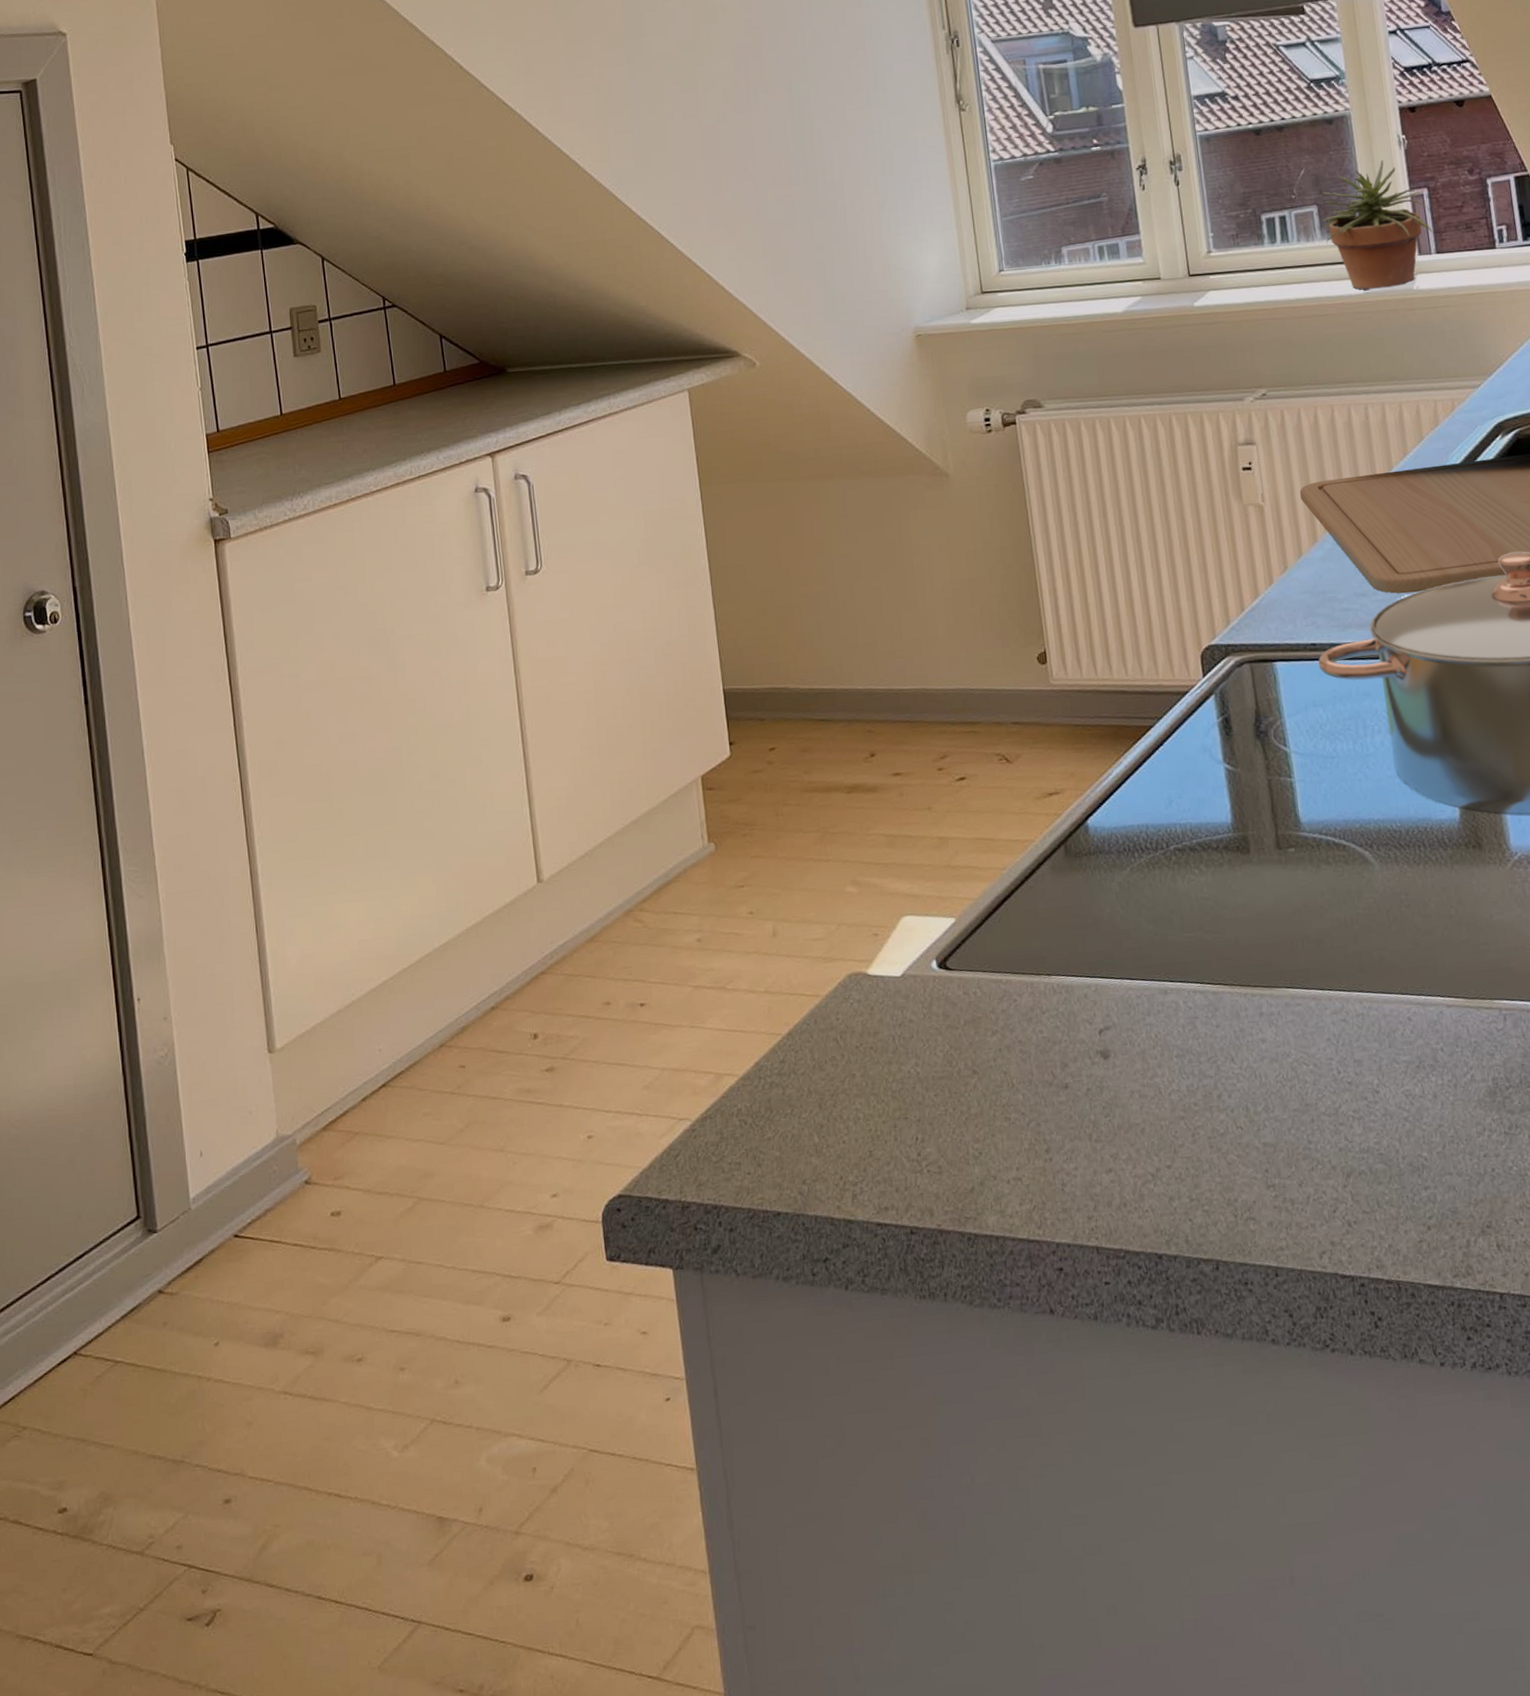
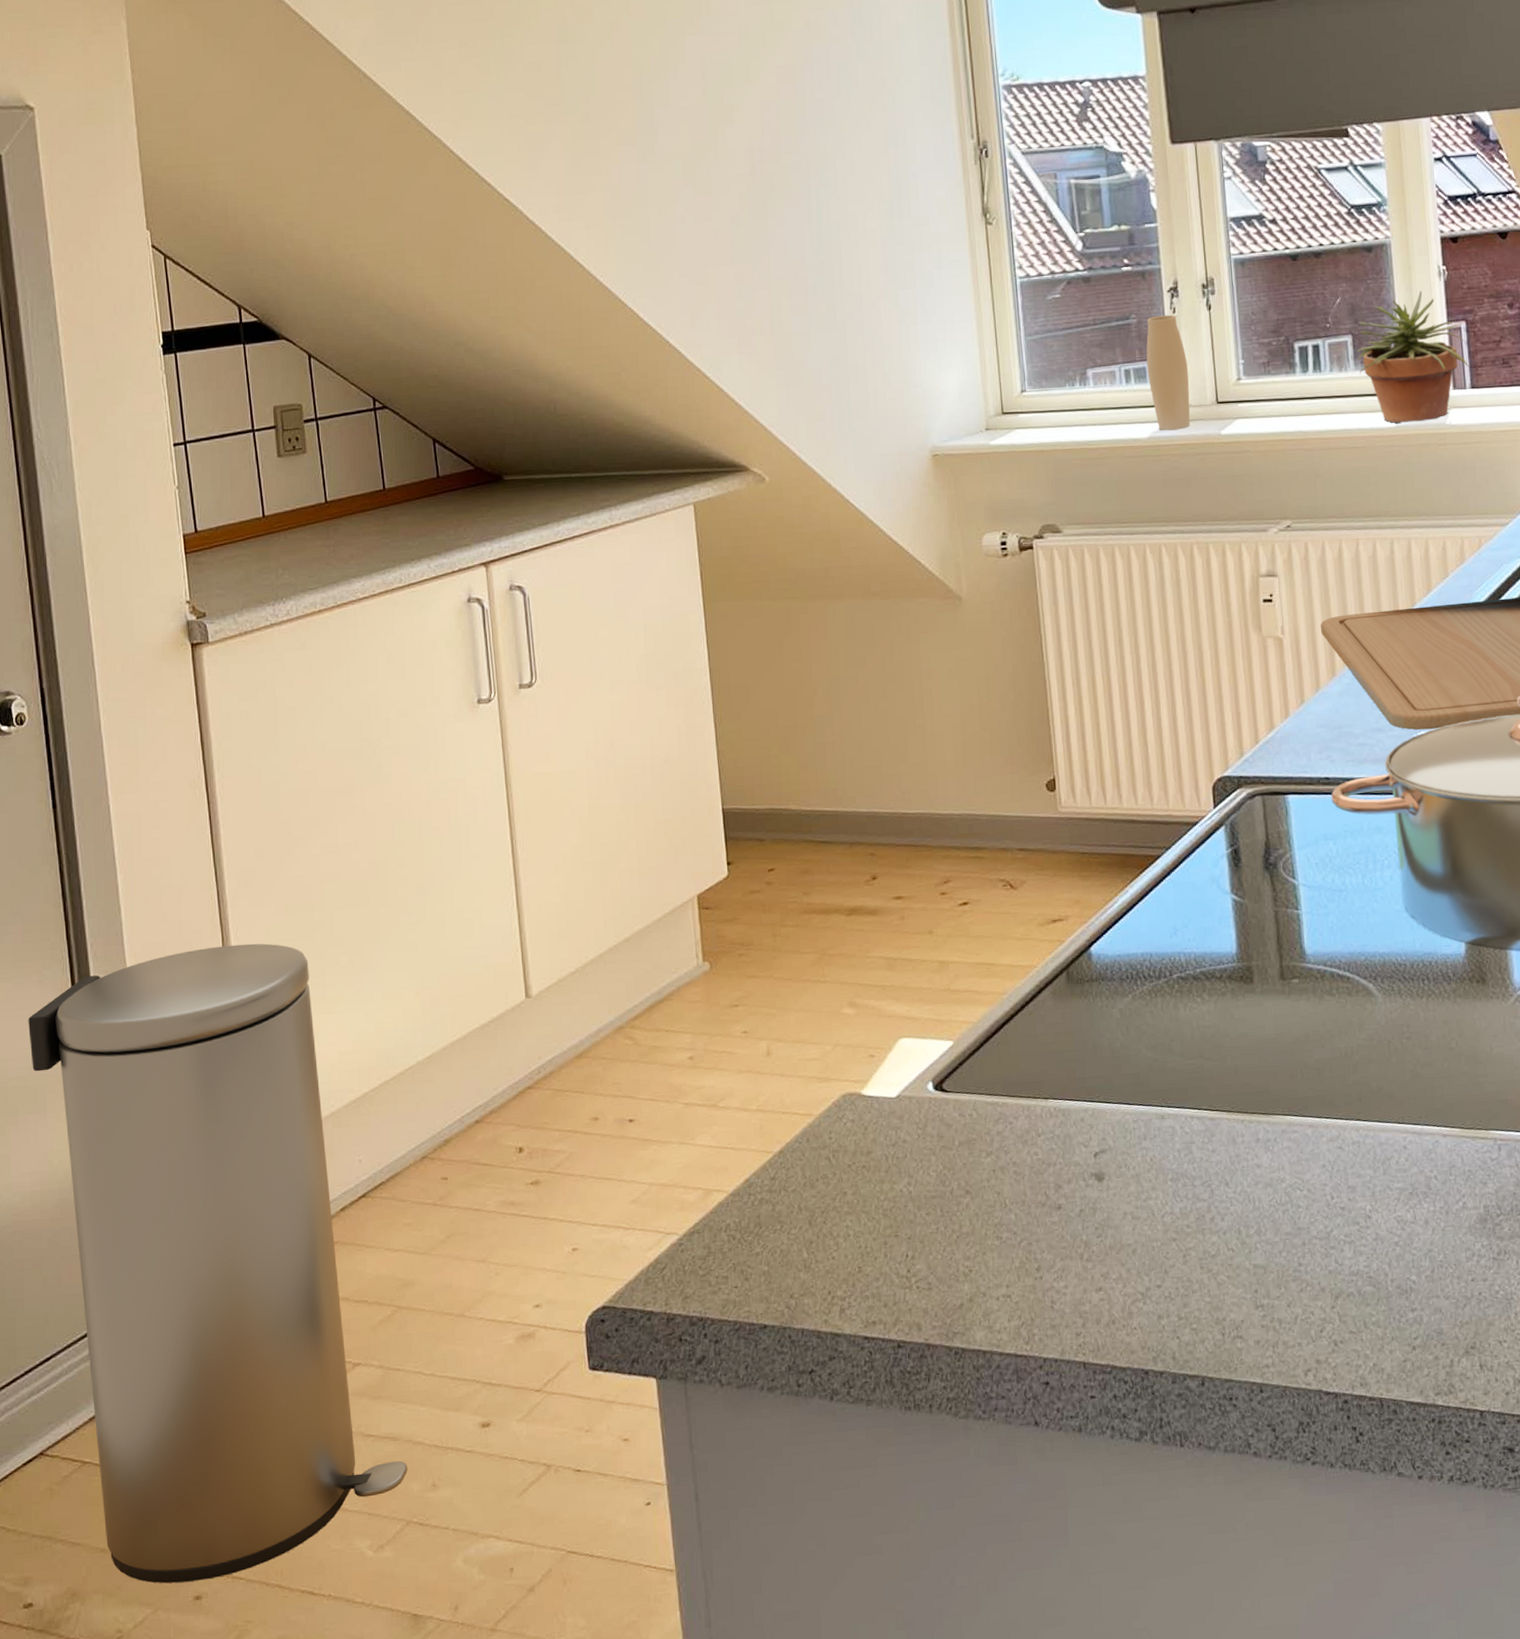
pedal bin: none [62,833,431,1487] -> present [28,943,408,1584]
vase: none [1118,191,1164,305] -> present [1146,314,1190,431]

